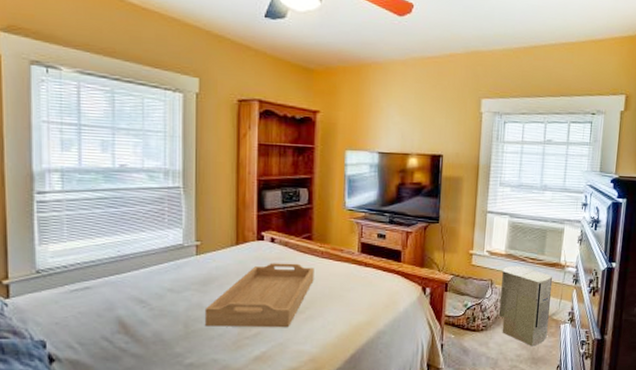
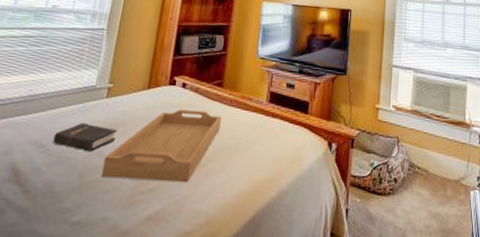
hardback book: none [152,279,212,305] -> present [52,122,117,152]
air purifier: present [499,265,553,346] -> none [406,122,459,216]

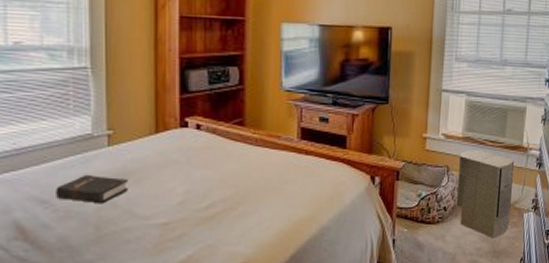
serving tray: present [100,109,222,182] -> none [119,153,247,229]
air purifier: none [406,122,459,216] -> present [457,149,515,238]

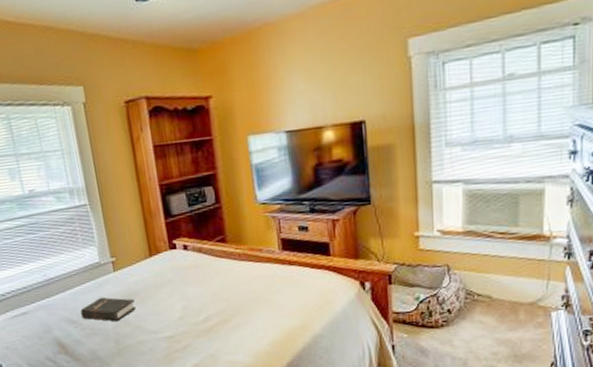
air purifier: present [457,149,515,238] -> none [462,243,534,341]

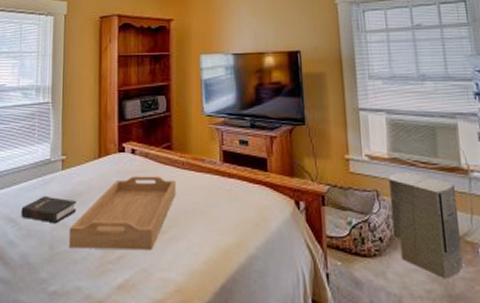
serving tray: none [131,269,235,342] -> present [68,176,176,249]
air purifier: none [462,243,534,341] -> present [389,171,464,279]

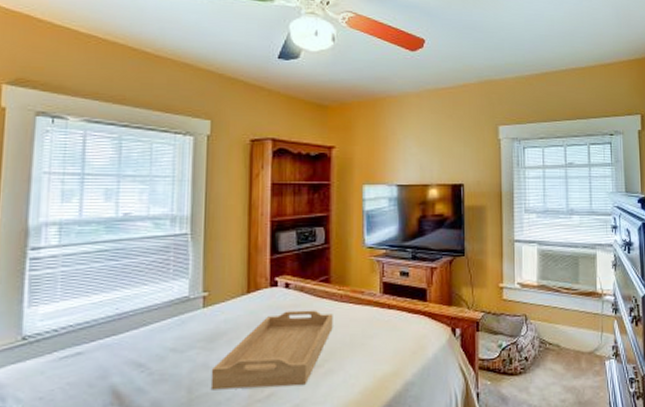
hardback book: present [21,195,76,224] -> none [152,336,220,366]
air purifier: present [389,171,464,279] -> none [537,297,593,389]

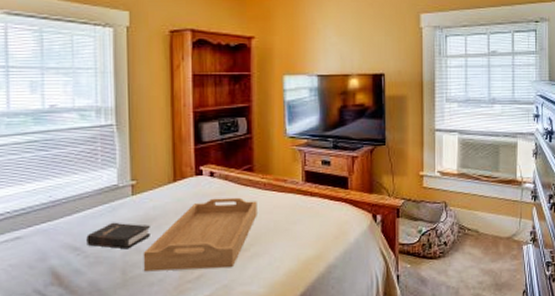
hardback book: none [152,336,220,366] -> present [86,222,150,250]

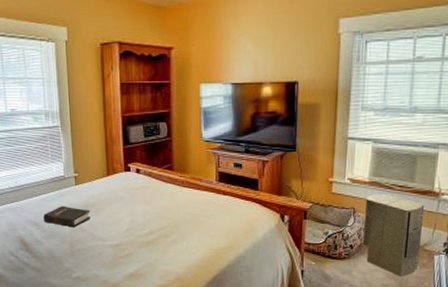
serving tray: present [143,197,257,272] -> none [85,191,176,249]
air purifier: none [456,185,510,272] -> present [363,193,425,277]

